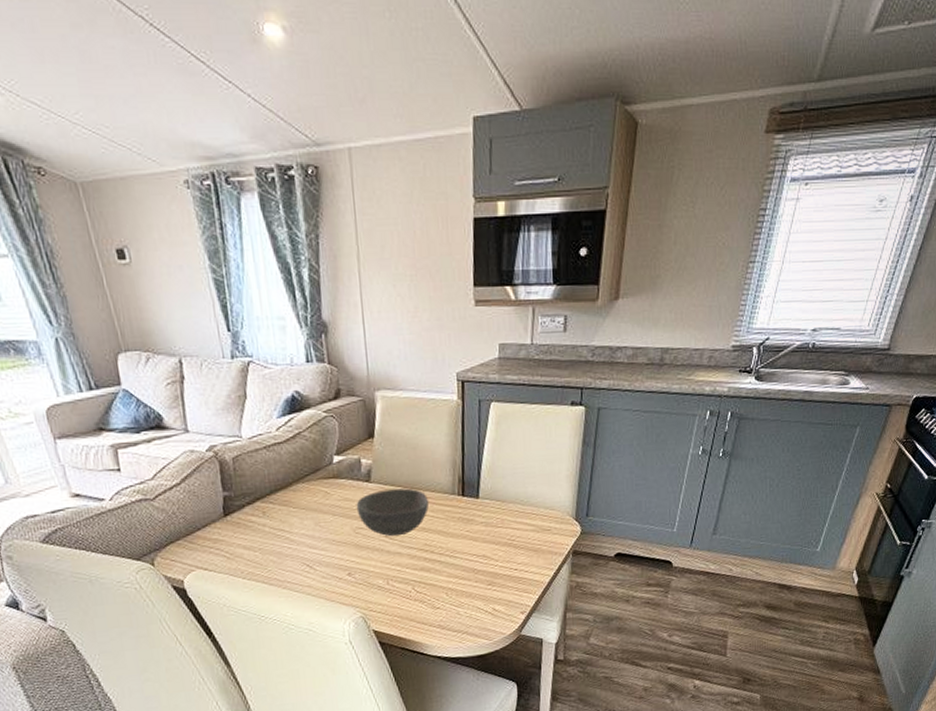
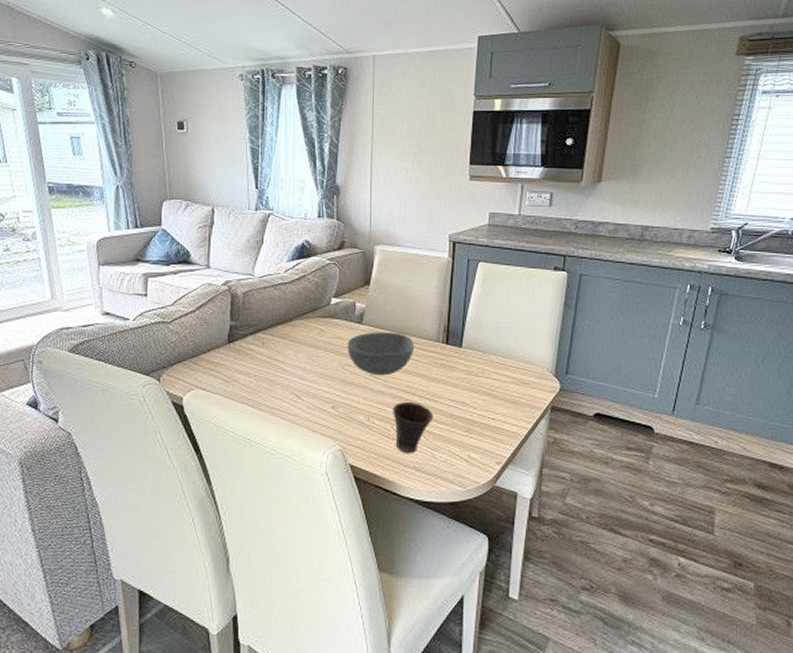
cup: none [412,560,455,614] -> present [393,401,434,454]

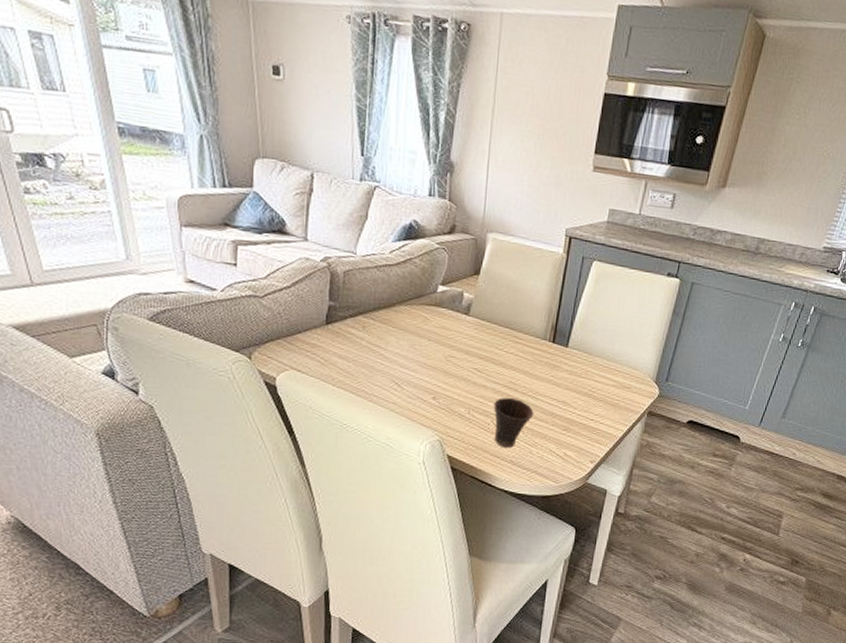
bowl: present [347,332,415,376] -> none [451,324,521,370]

